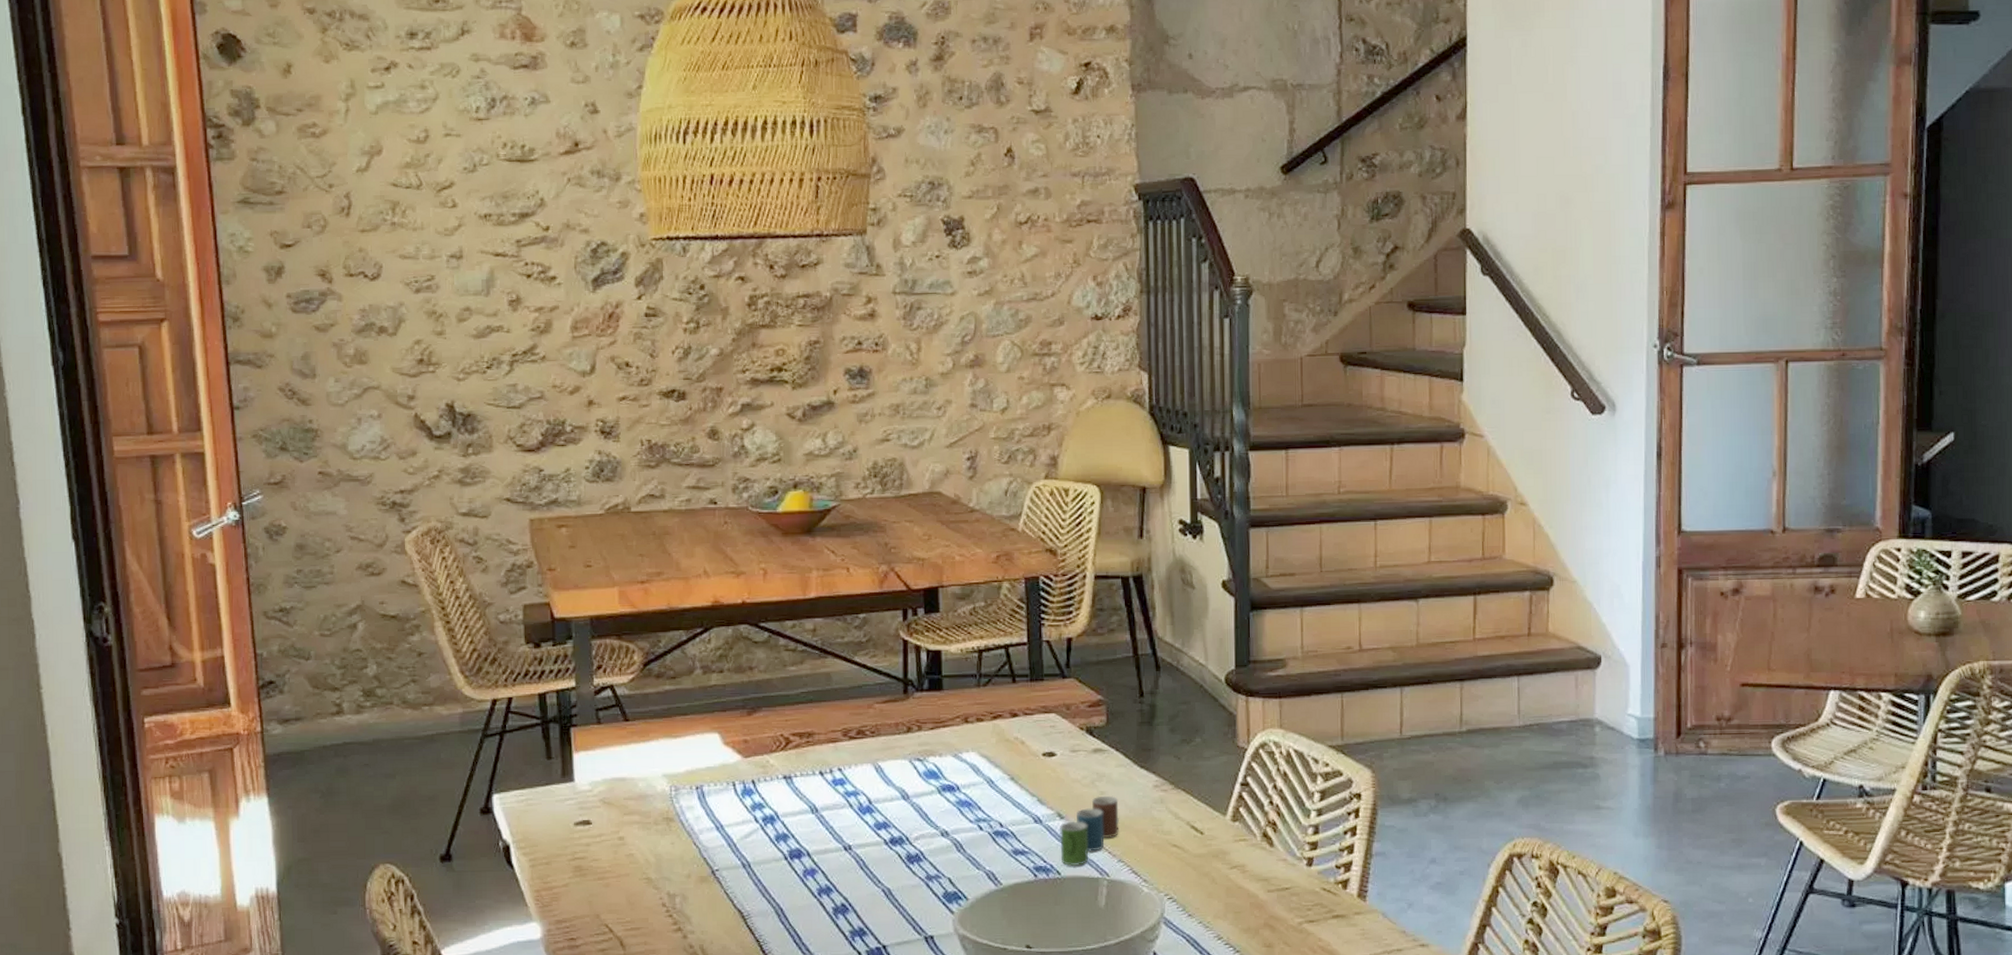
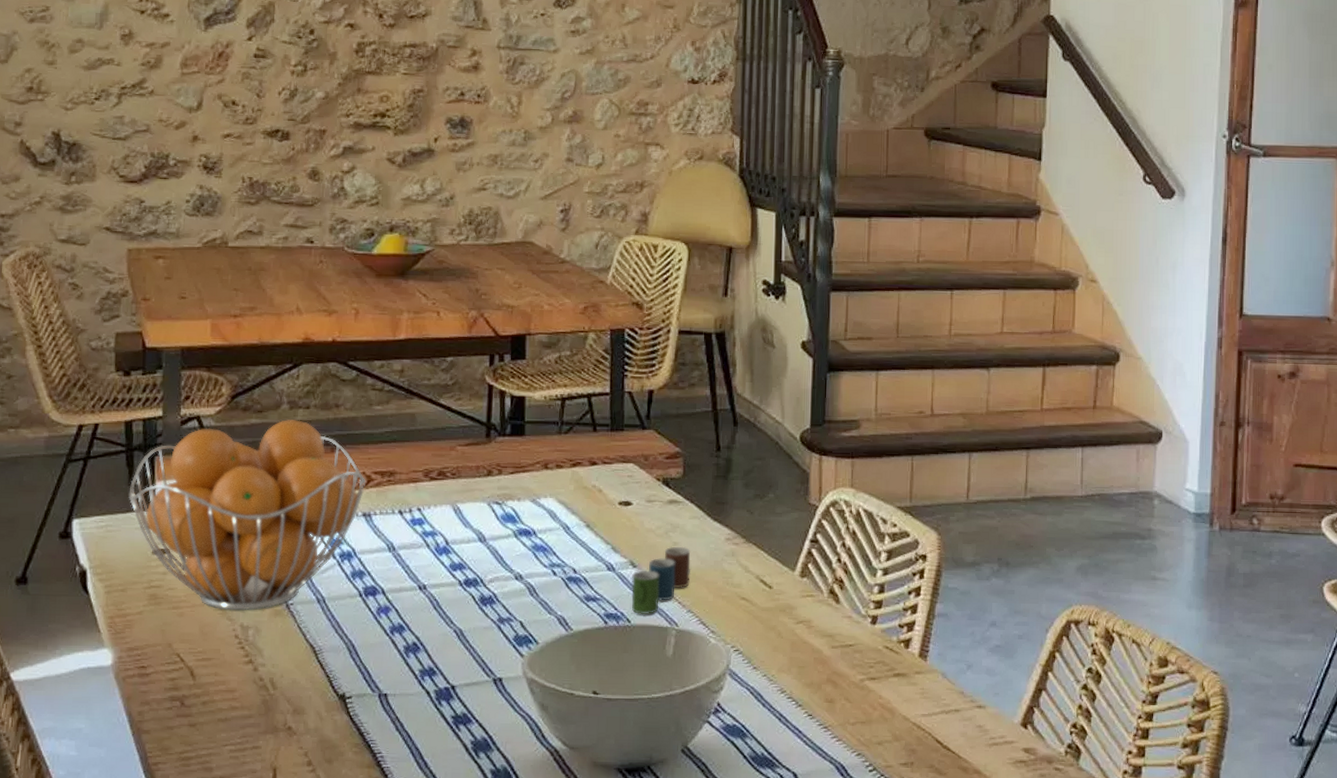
fruit basket: none [547,684,785,879] -> present [128,420,366,611]

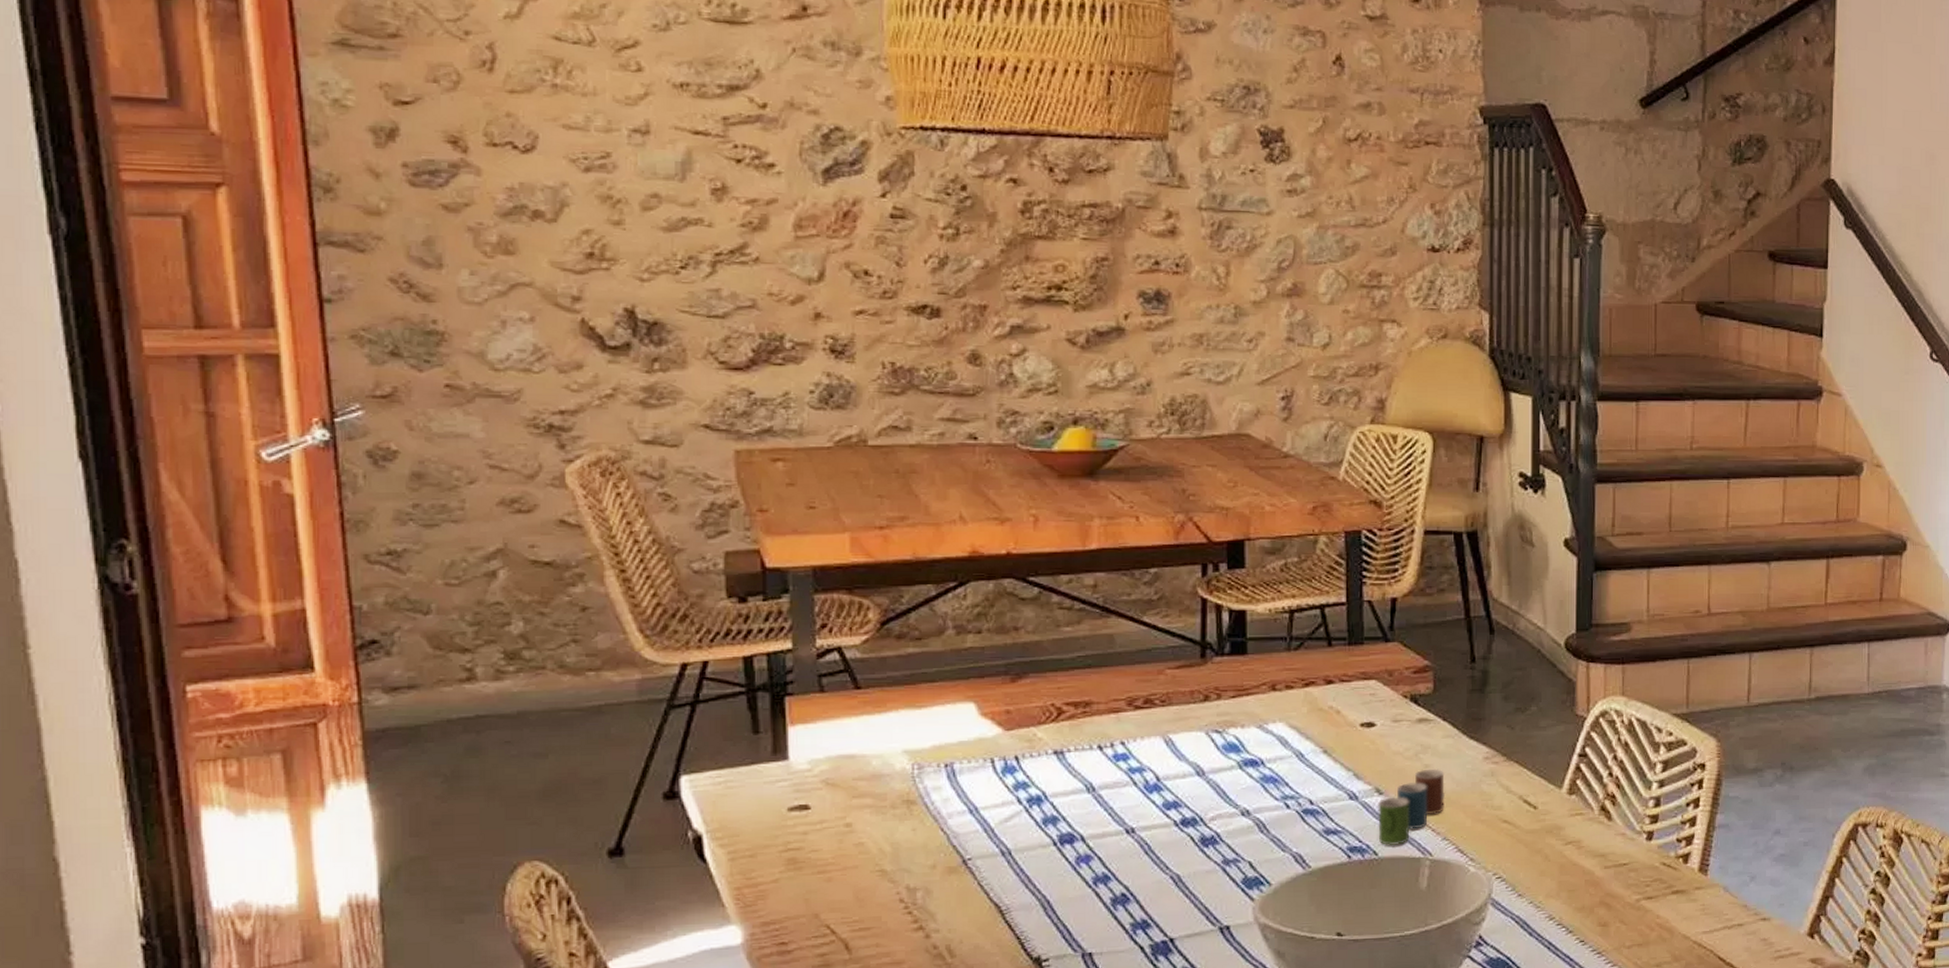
fruit basket: present [128,420,366,611] -> none [753,647,1056,872]

